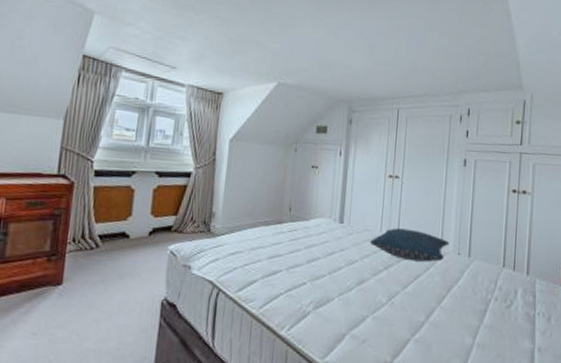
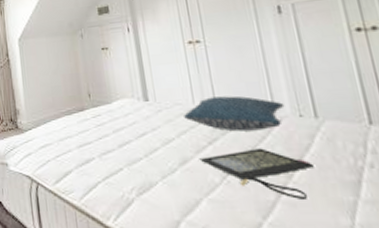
clutch bag: none [374,277,459,323] -> present [199,148,316,201]

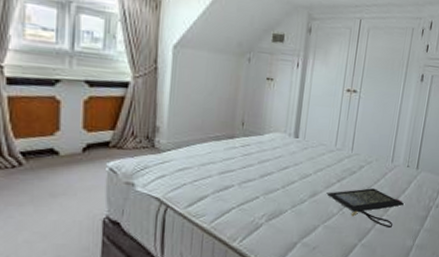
pillow: present [184,95,285,132] -> none [324,142,401,175]

